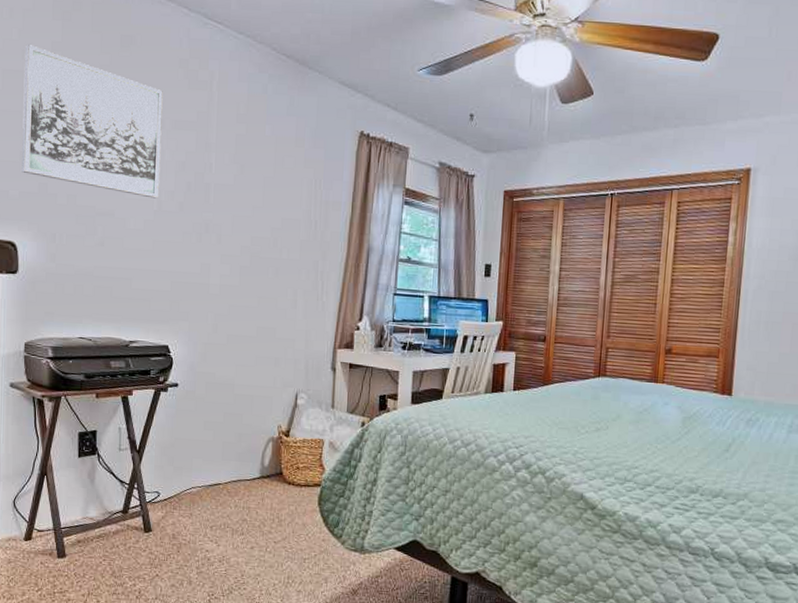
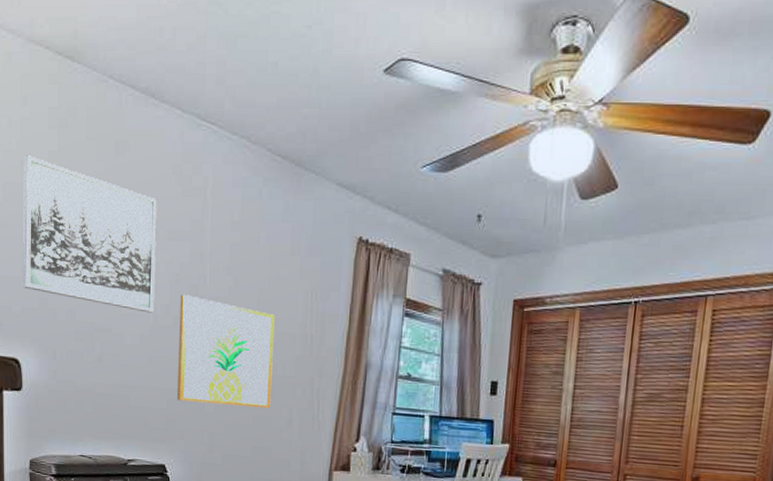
wall art: none [180,181,280,290] -> present [176,295,275,409]

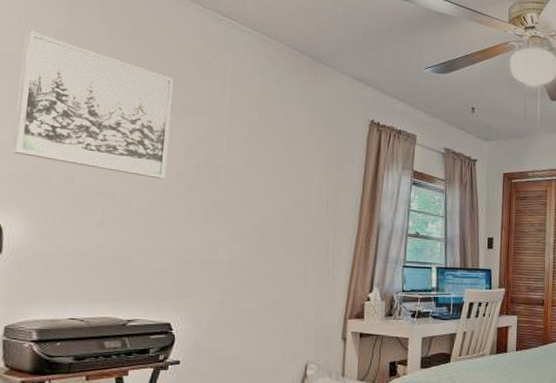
wall art: present [176,295,275,409] -> none [186,163,292,266]

